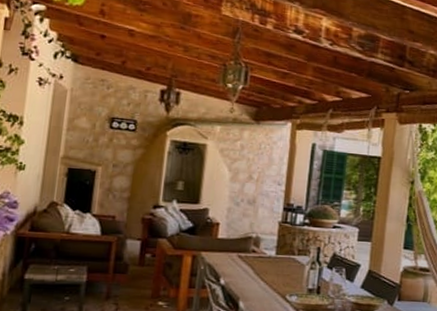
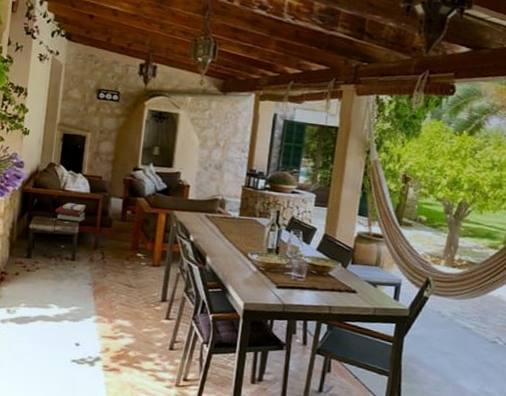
books: none [57,246,96,269] -> present [54,202,86,222]

